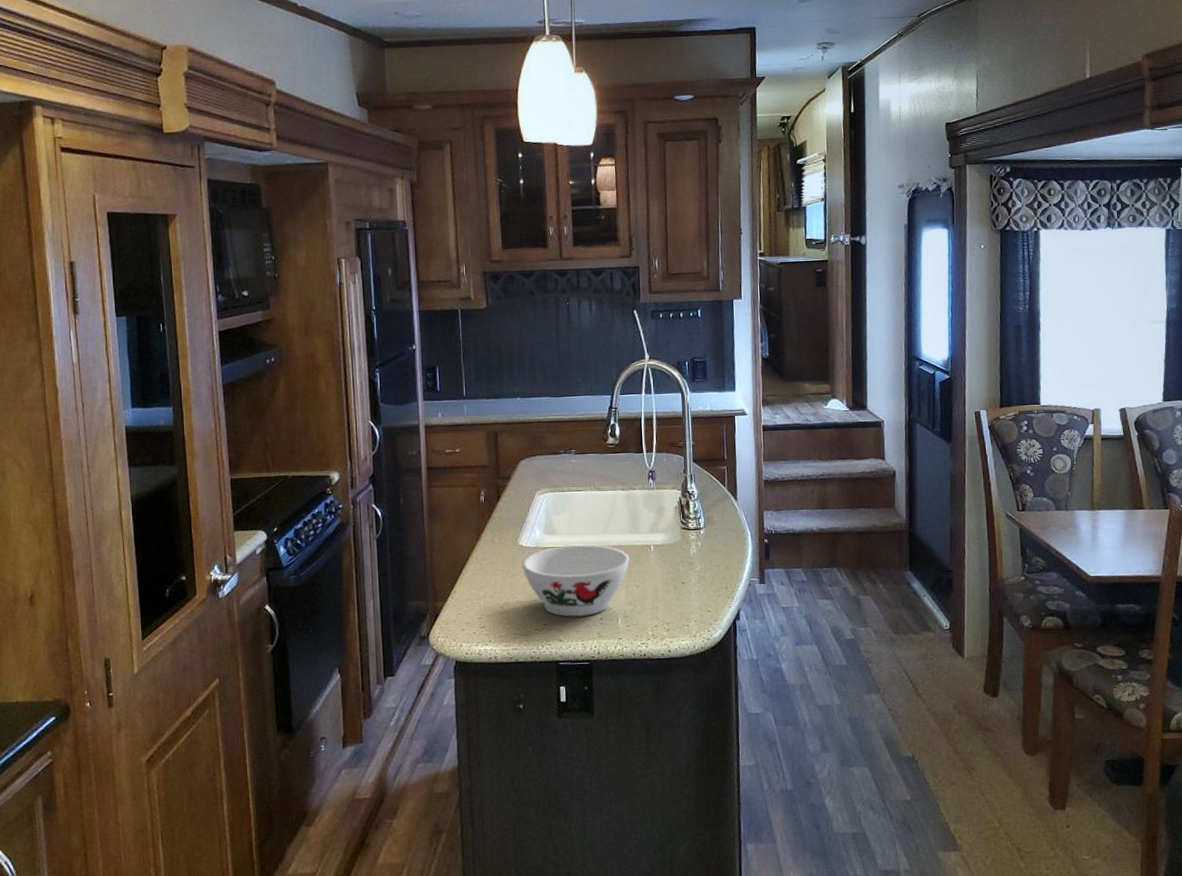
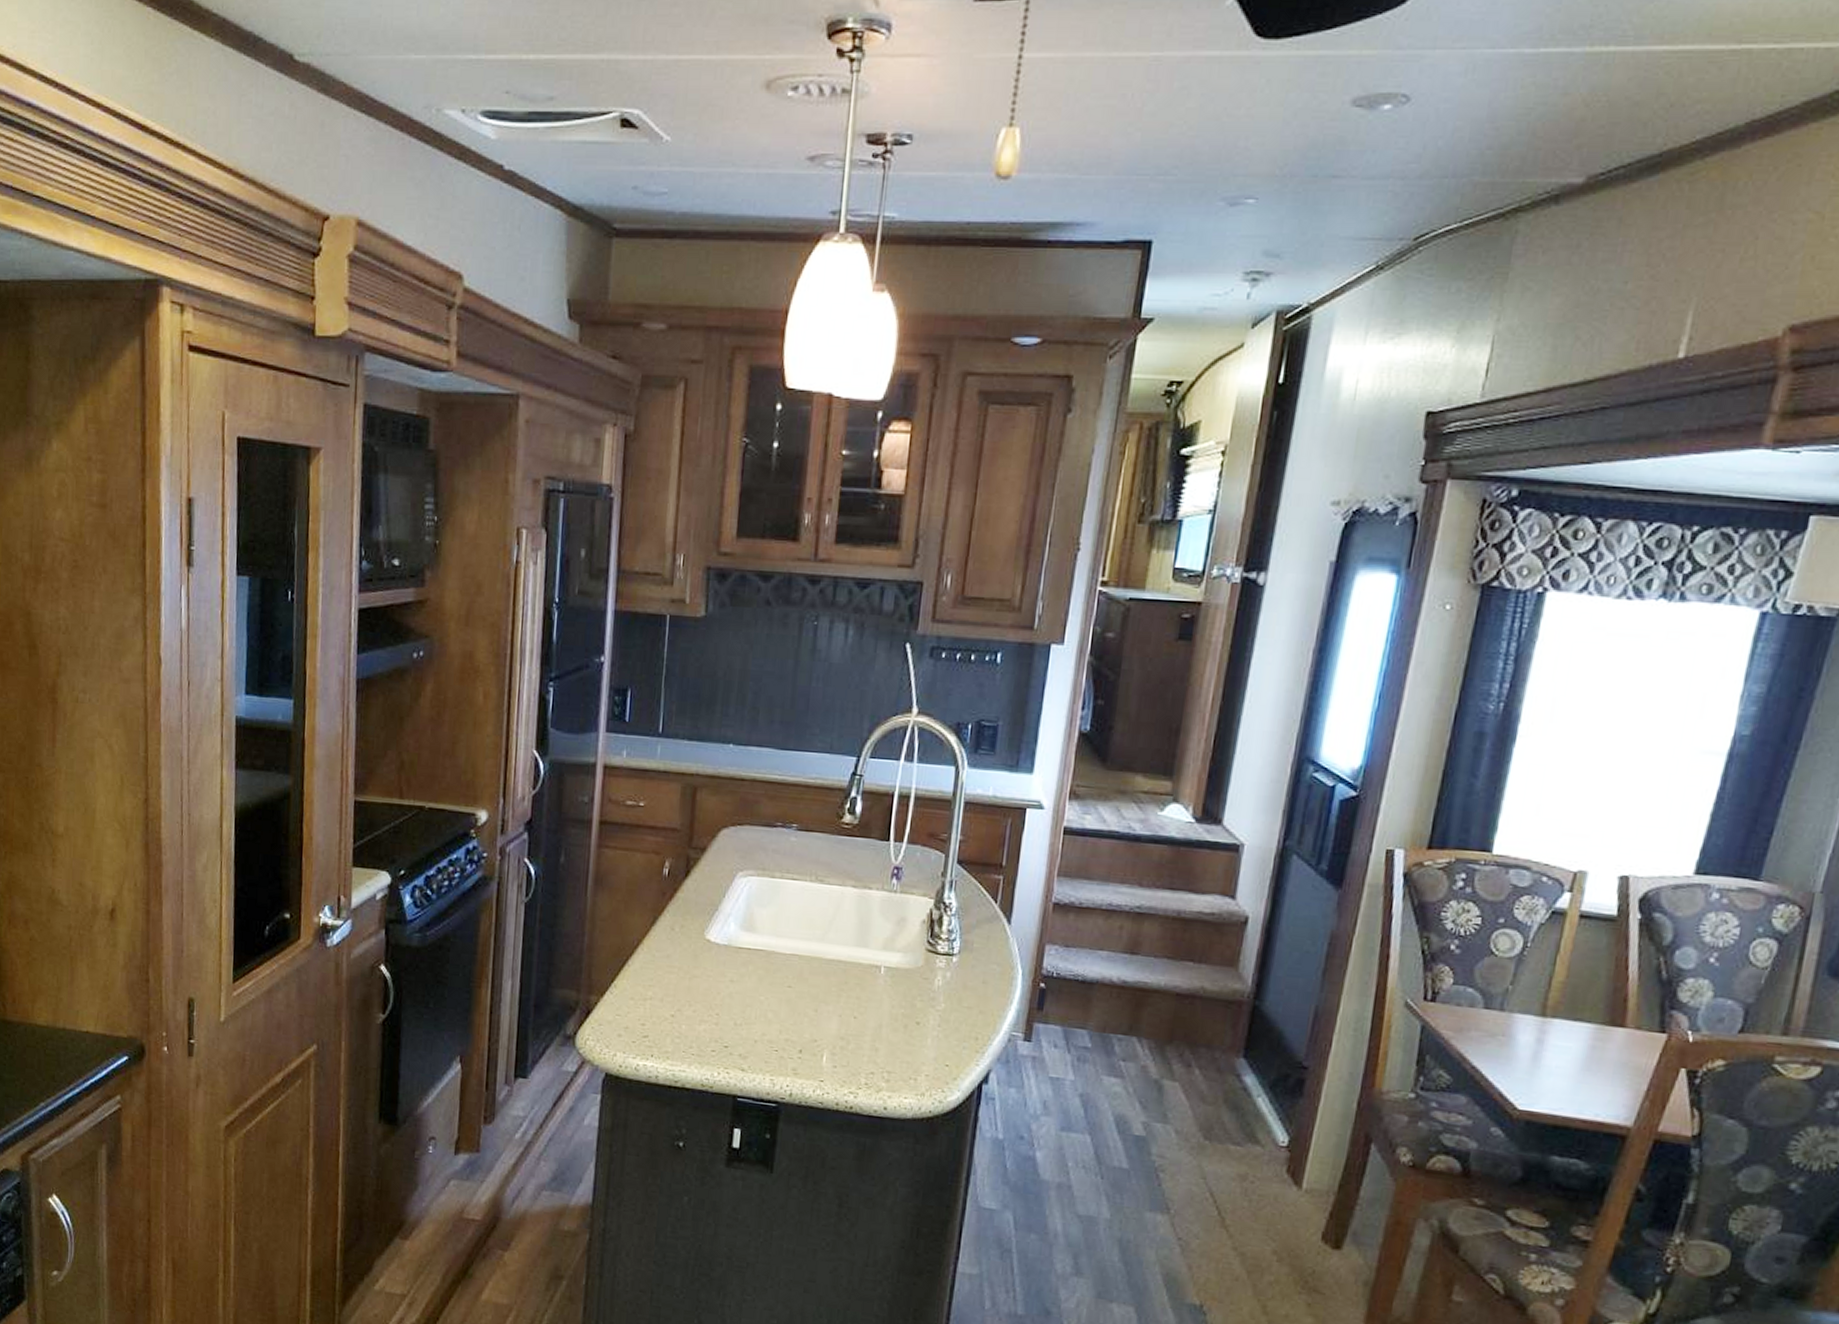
bowl: present [522,544,630,617] -> none [706,948,850,1045]

